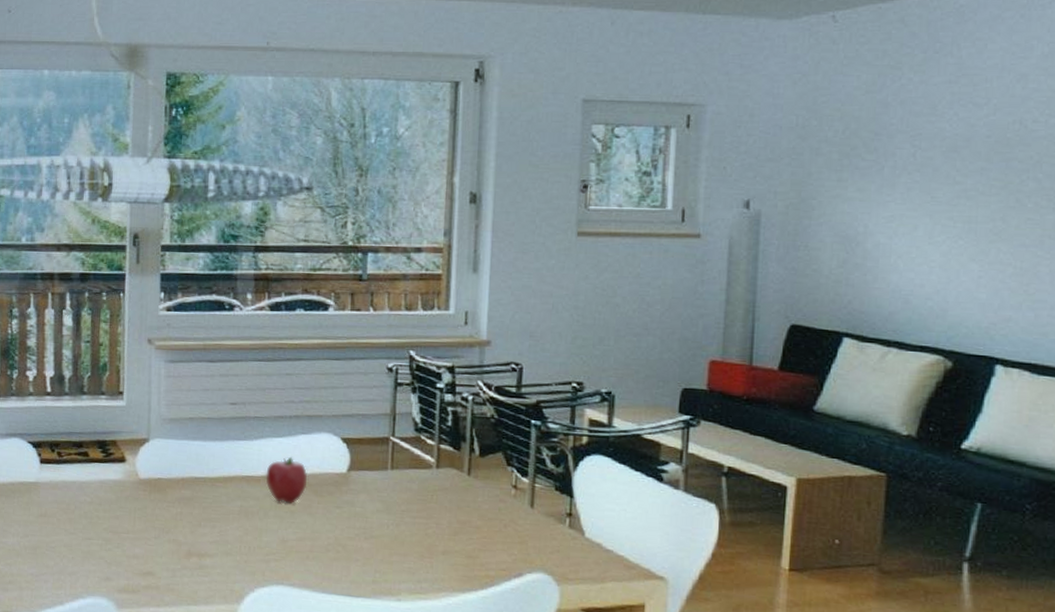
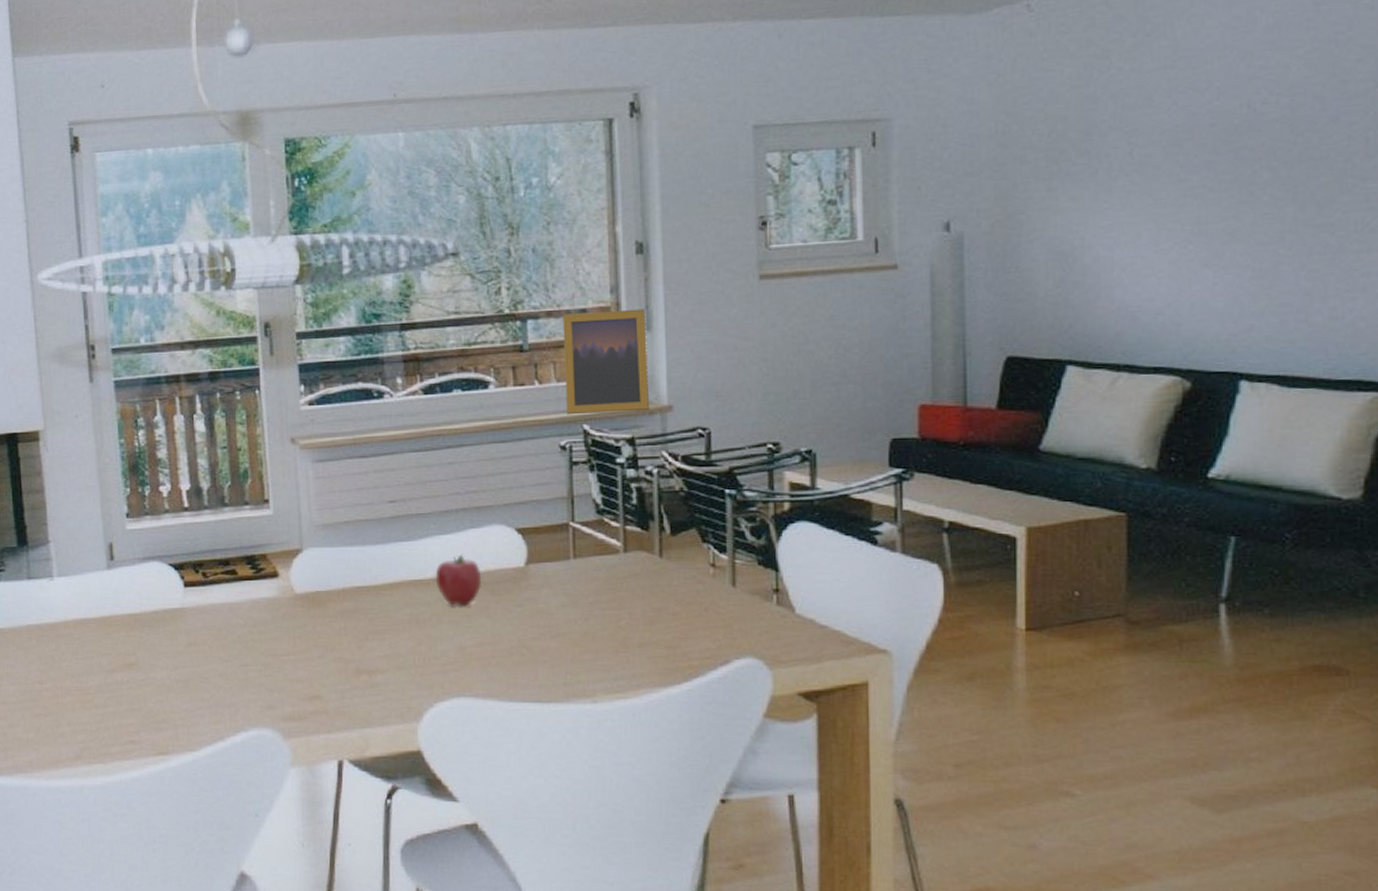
picture frame: none [396,250,474,344] -> present [562,308,650,414]

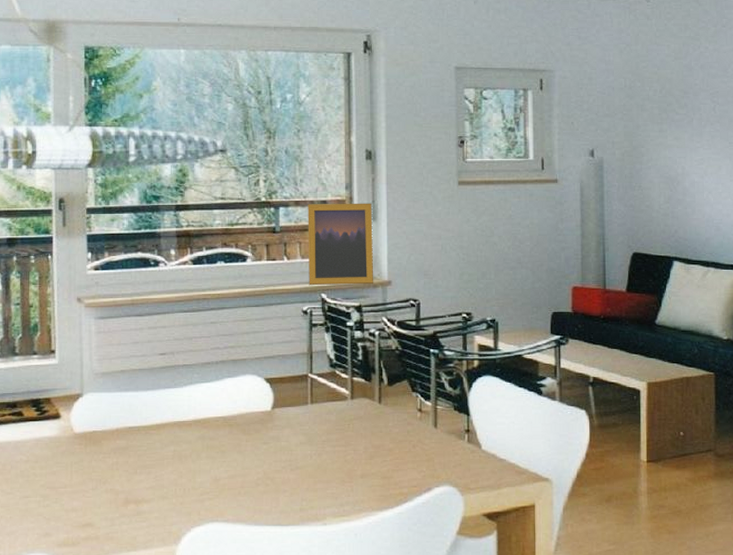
fruit: present [435,554,482,606] -> none [196,399,236,444]

